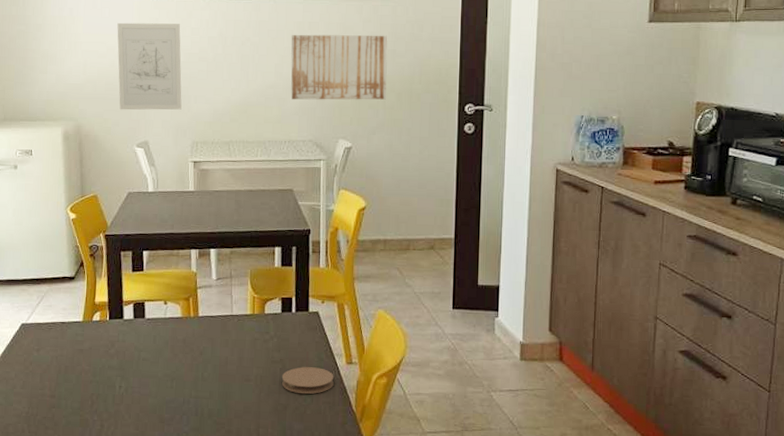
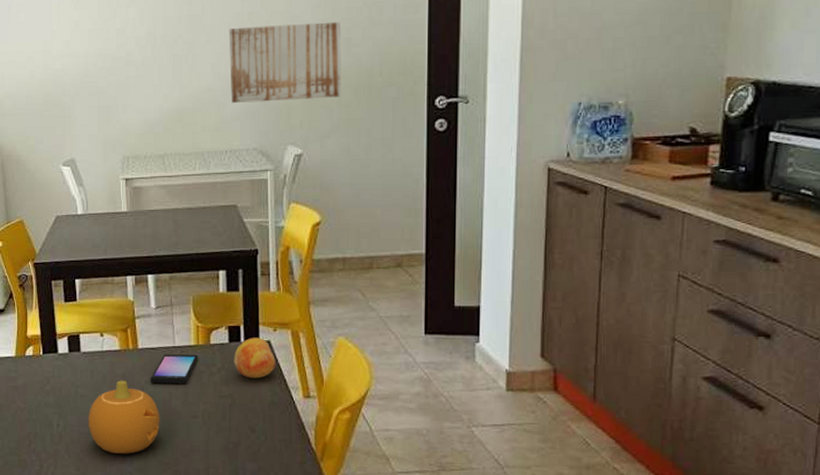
wall art: present [117,22,182,110] -> none [35,25,109,126]
fruit: none [148,345,216,415] -> present [88,380,160,454]
smartphone: none [208,322,253,350] -> present [150,354,198,384]
coaster: present [281,367,334,394] -> none [231,401,290,431]
fruit: none [285,308,323,346] -> present [234,337,275,379]

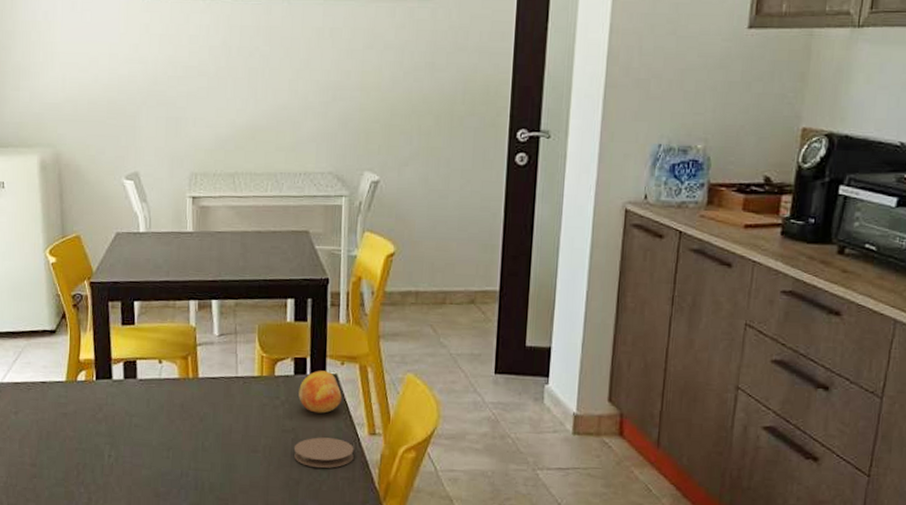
fruit: present [88,380,160,454] -> none [141,410,219,489]
smartphone: present [150,354,198,384] -> none [209,385,261,416]
wall art: present [229,21,341,104] -> none [307,43,425,124]
coaster: none [231,401,290,431] -> present [293,437,354,468]

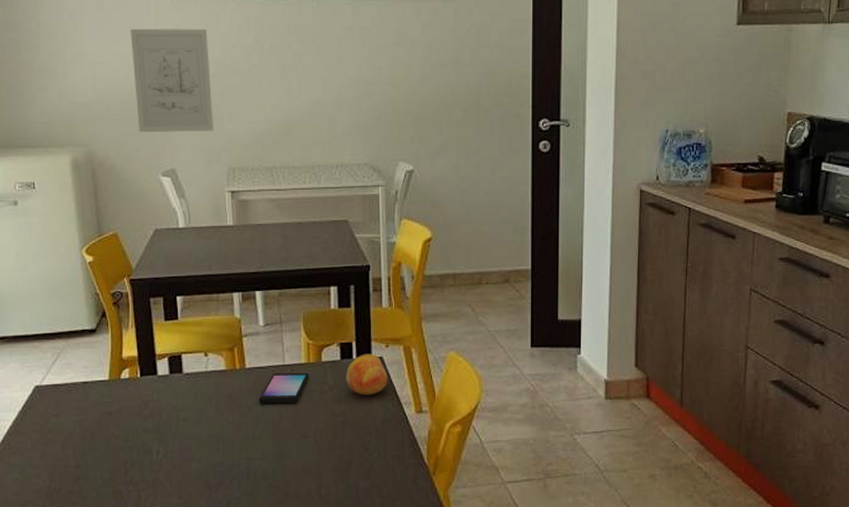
wall art: none [101,28,178,135] -> present [130,28,213,133]
smartphone: none [209,385,261,416] -> present [258,372,309,404]
coaster: present [293,437,354,468] -> none [343,418,402,448]

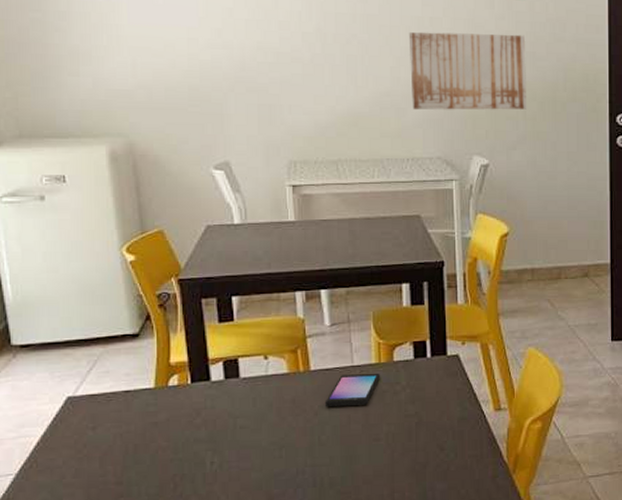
wall art: present [130,28,213,133] -> none [176,12,272,123]
wall art: none [339,41,451,118] -> present [408,31,526,110]
fruit: present [346,354,388,395] -> none [420,352,465,395]

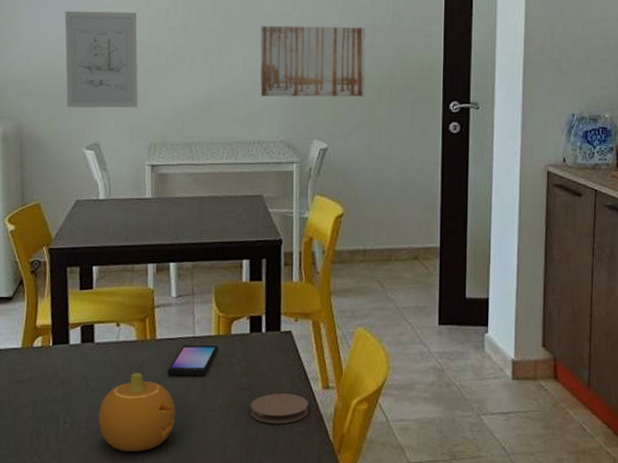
wall art: none [176,12,272,123] -> present [65,10,138,108]
fruit: none [249,406,337,488] -> present [97,372,176,452]
coaster: none [418,417,481,449] -> present [250,393,309,424]

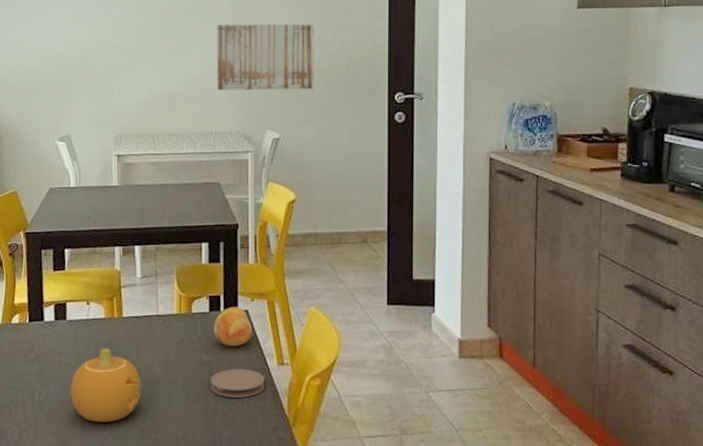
wall art: present [65,10,138,108] -> none [39,14,105,103]
smartphone: present [167,344,218,376] -> none [133,322,180,352]
fruit: none [254,327,296,370] -> present [214,307,252,347]

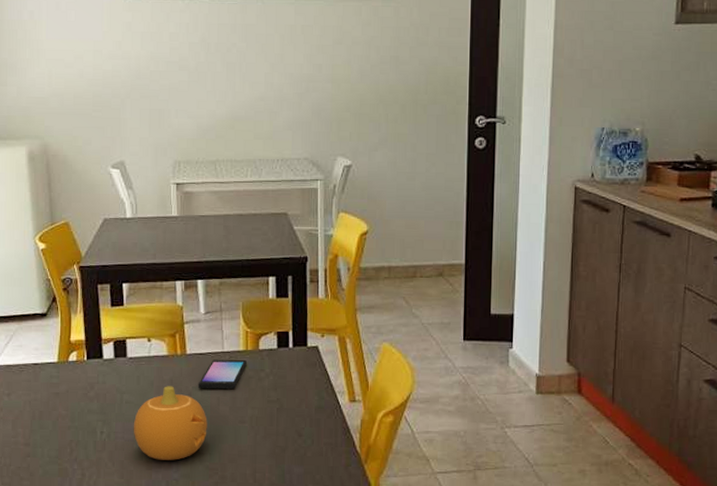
smartphone: none [133,322,180,352] -> present [197,359,247,389]
coaster: present [210,369,265,398] -> none [279,406,336,435]
fruit: present [214,307,252,347] -> none [282,343,323,383]
wall art: present [216,24,315,91] -> none [282,39,390,114]

